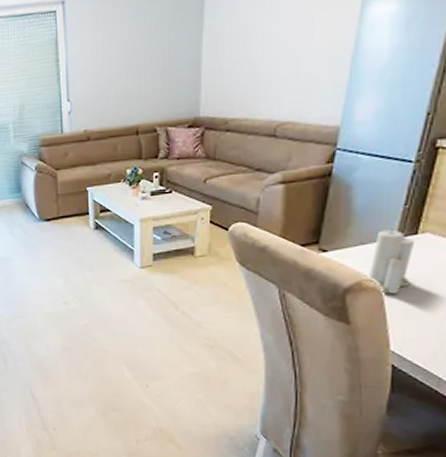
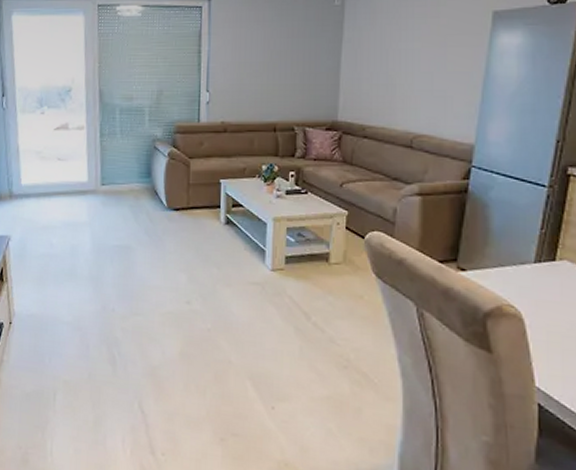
candle: present [368,228,416,294] -> none [508,252,554,323]

